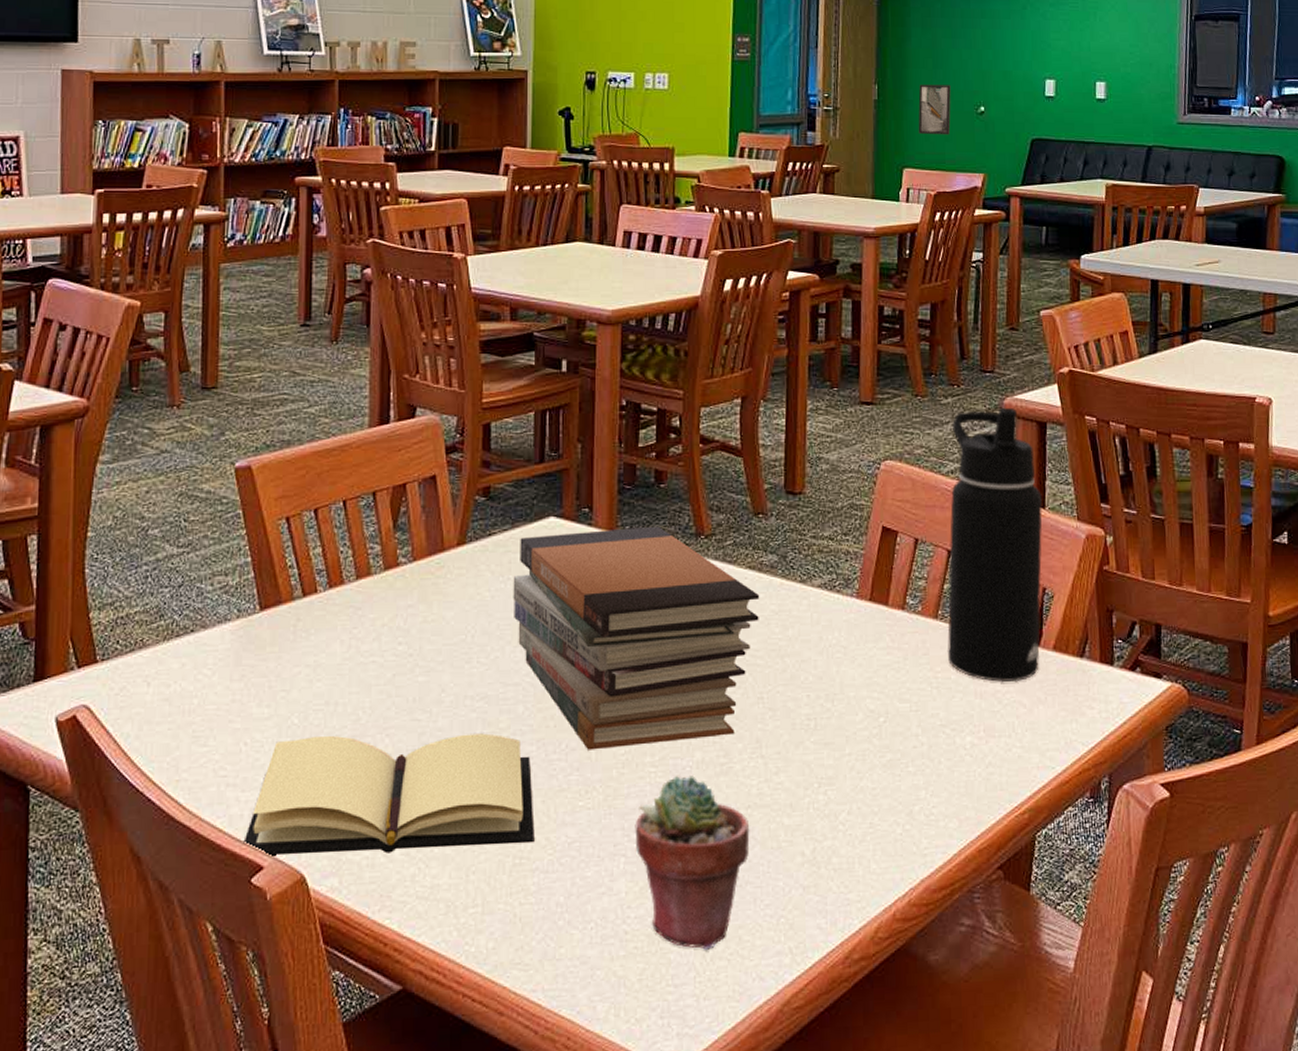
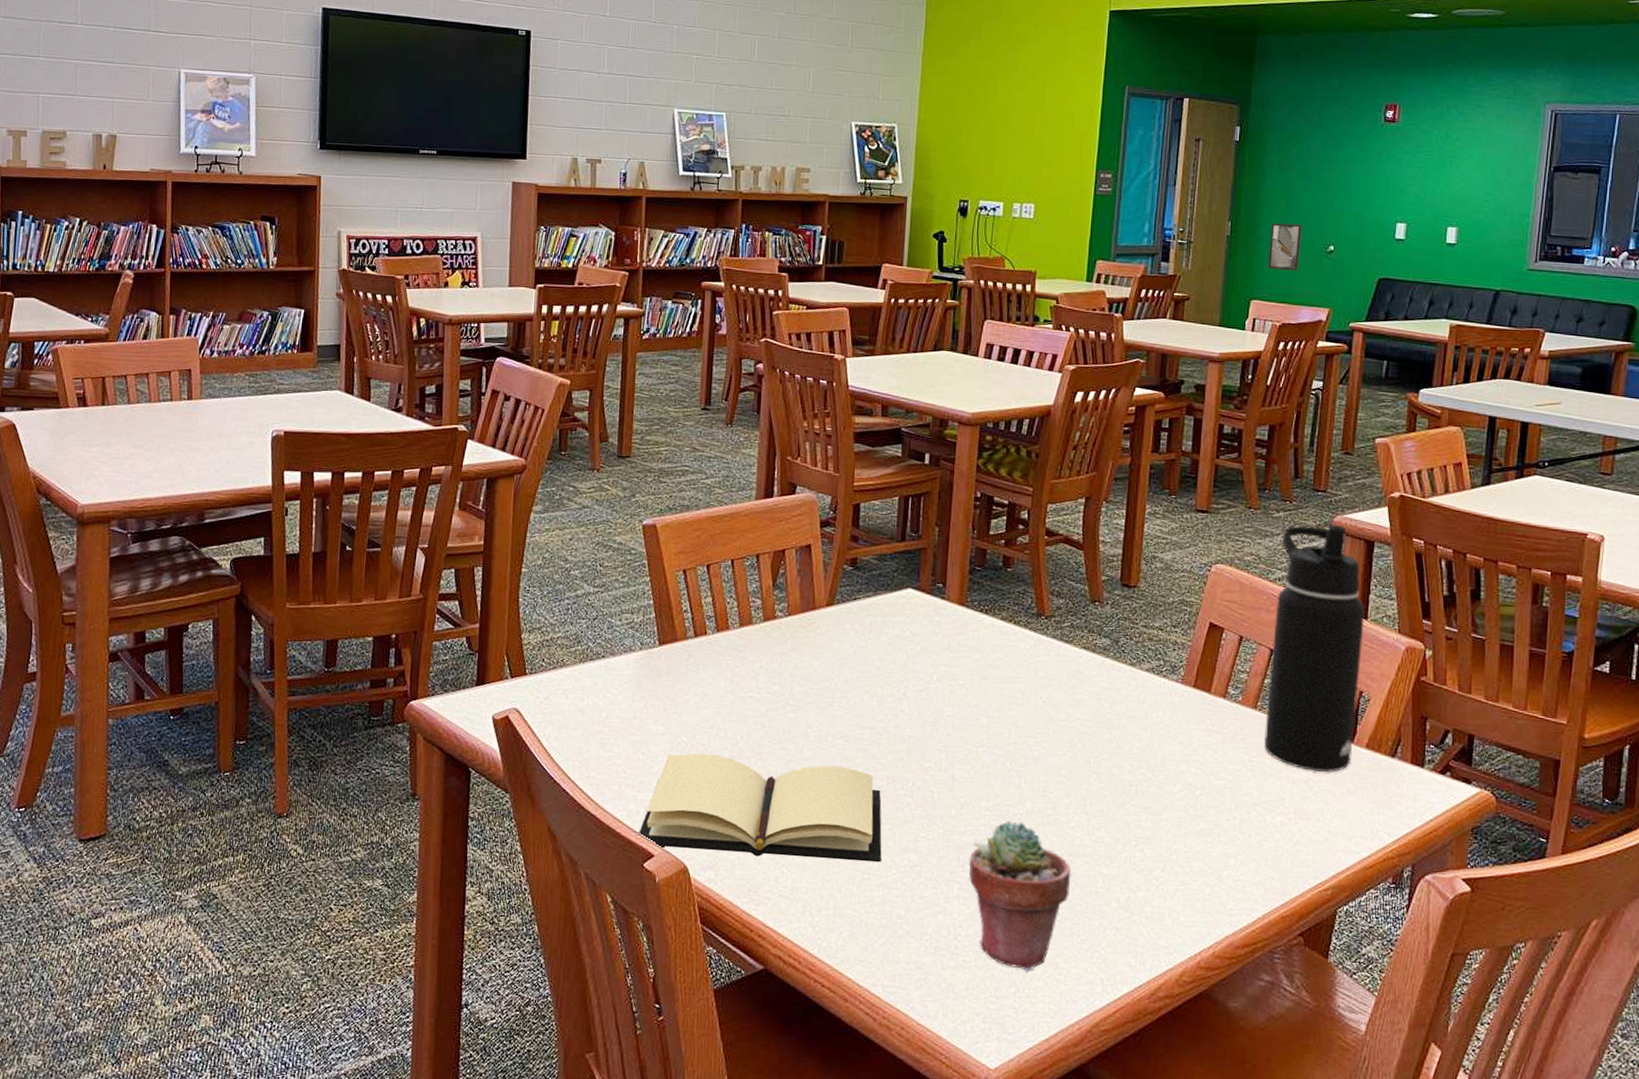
book stack: present [513,526,760,750] -> none [872,603,1092,792]

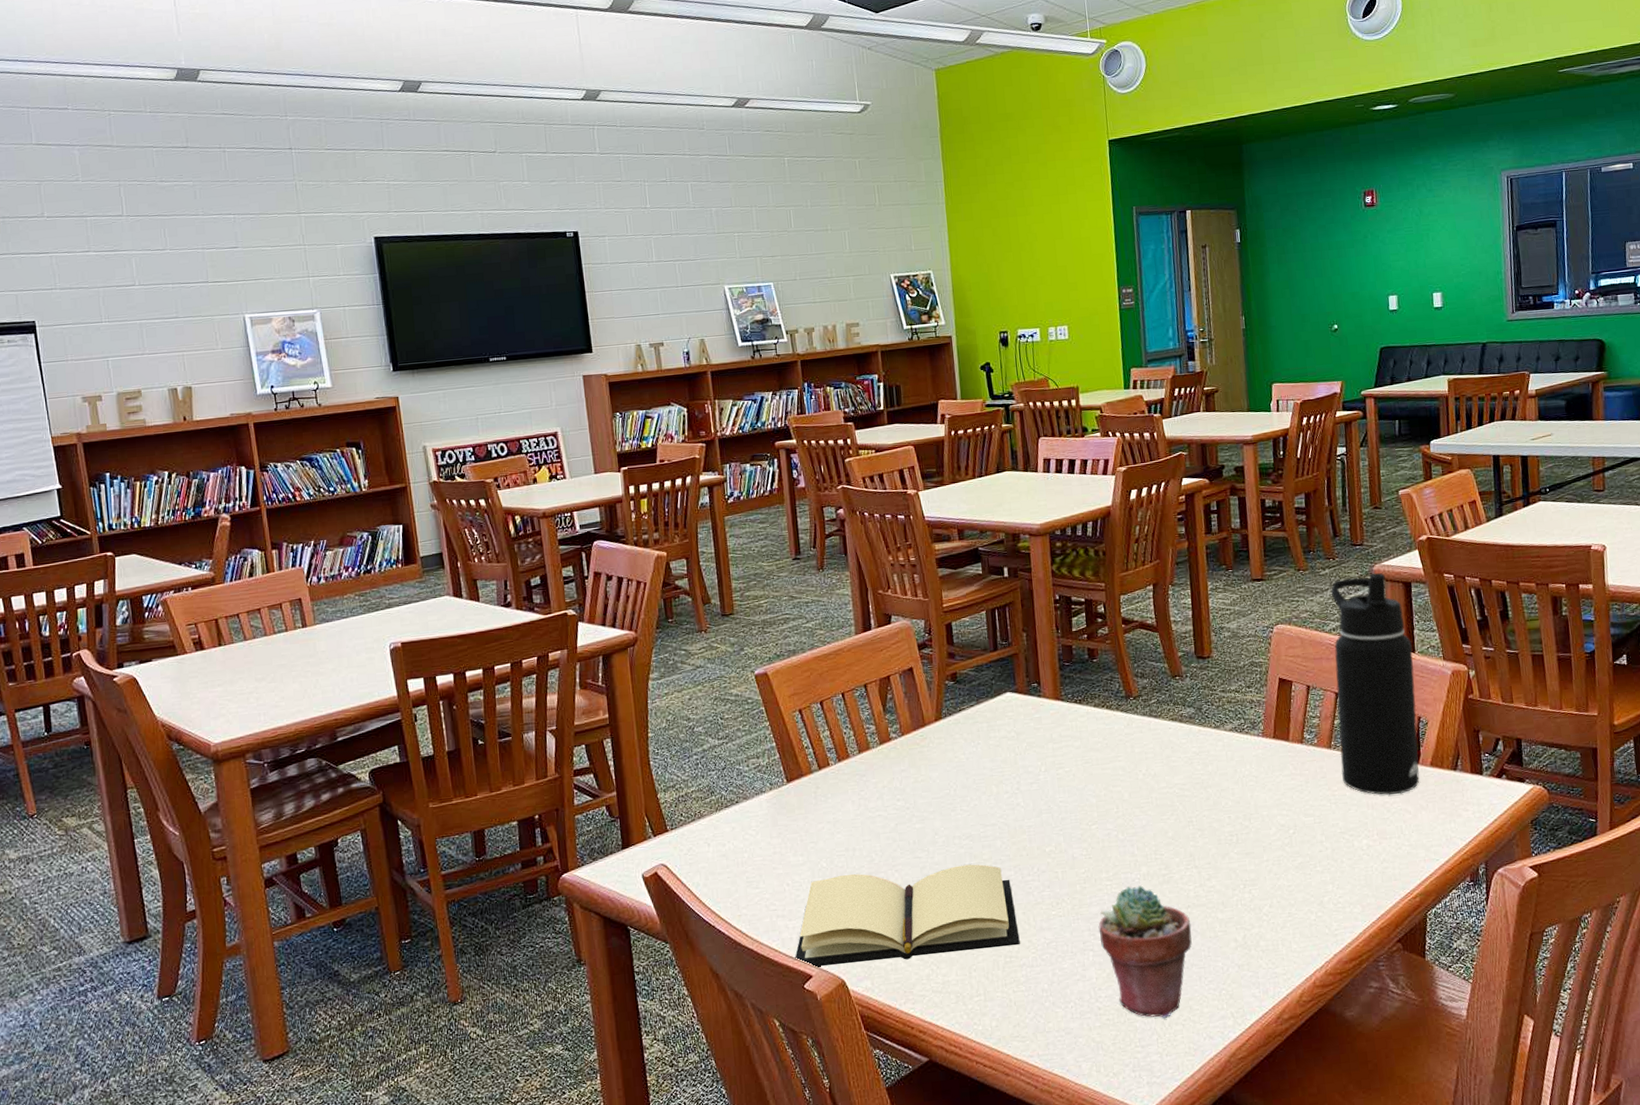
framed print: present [1267,223,1302,271] -> none [1280,309,1310,353]

